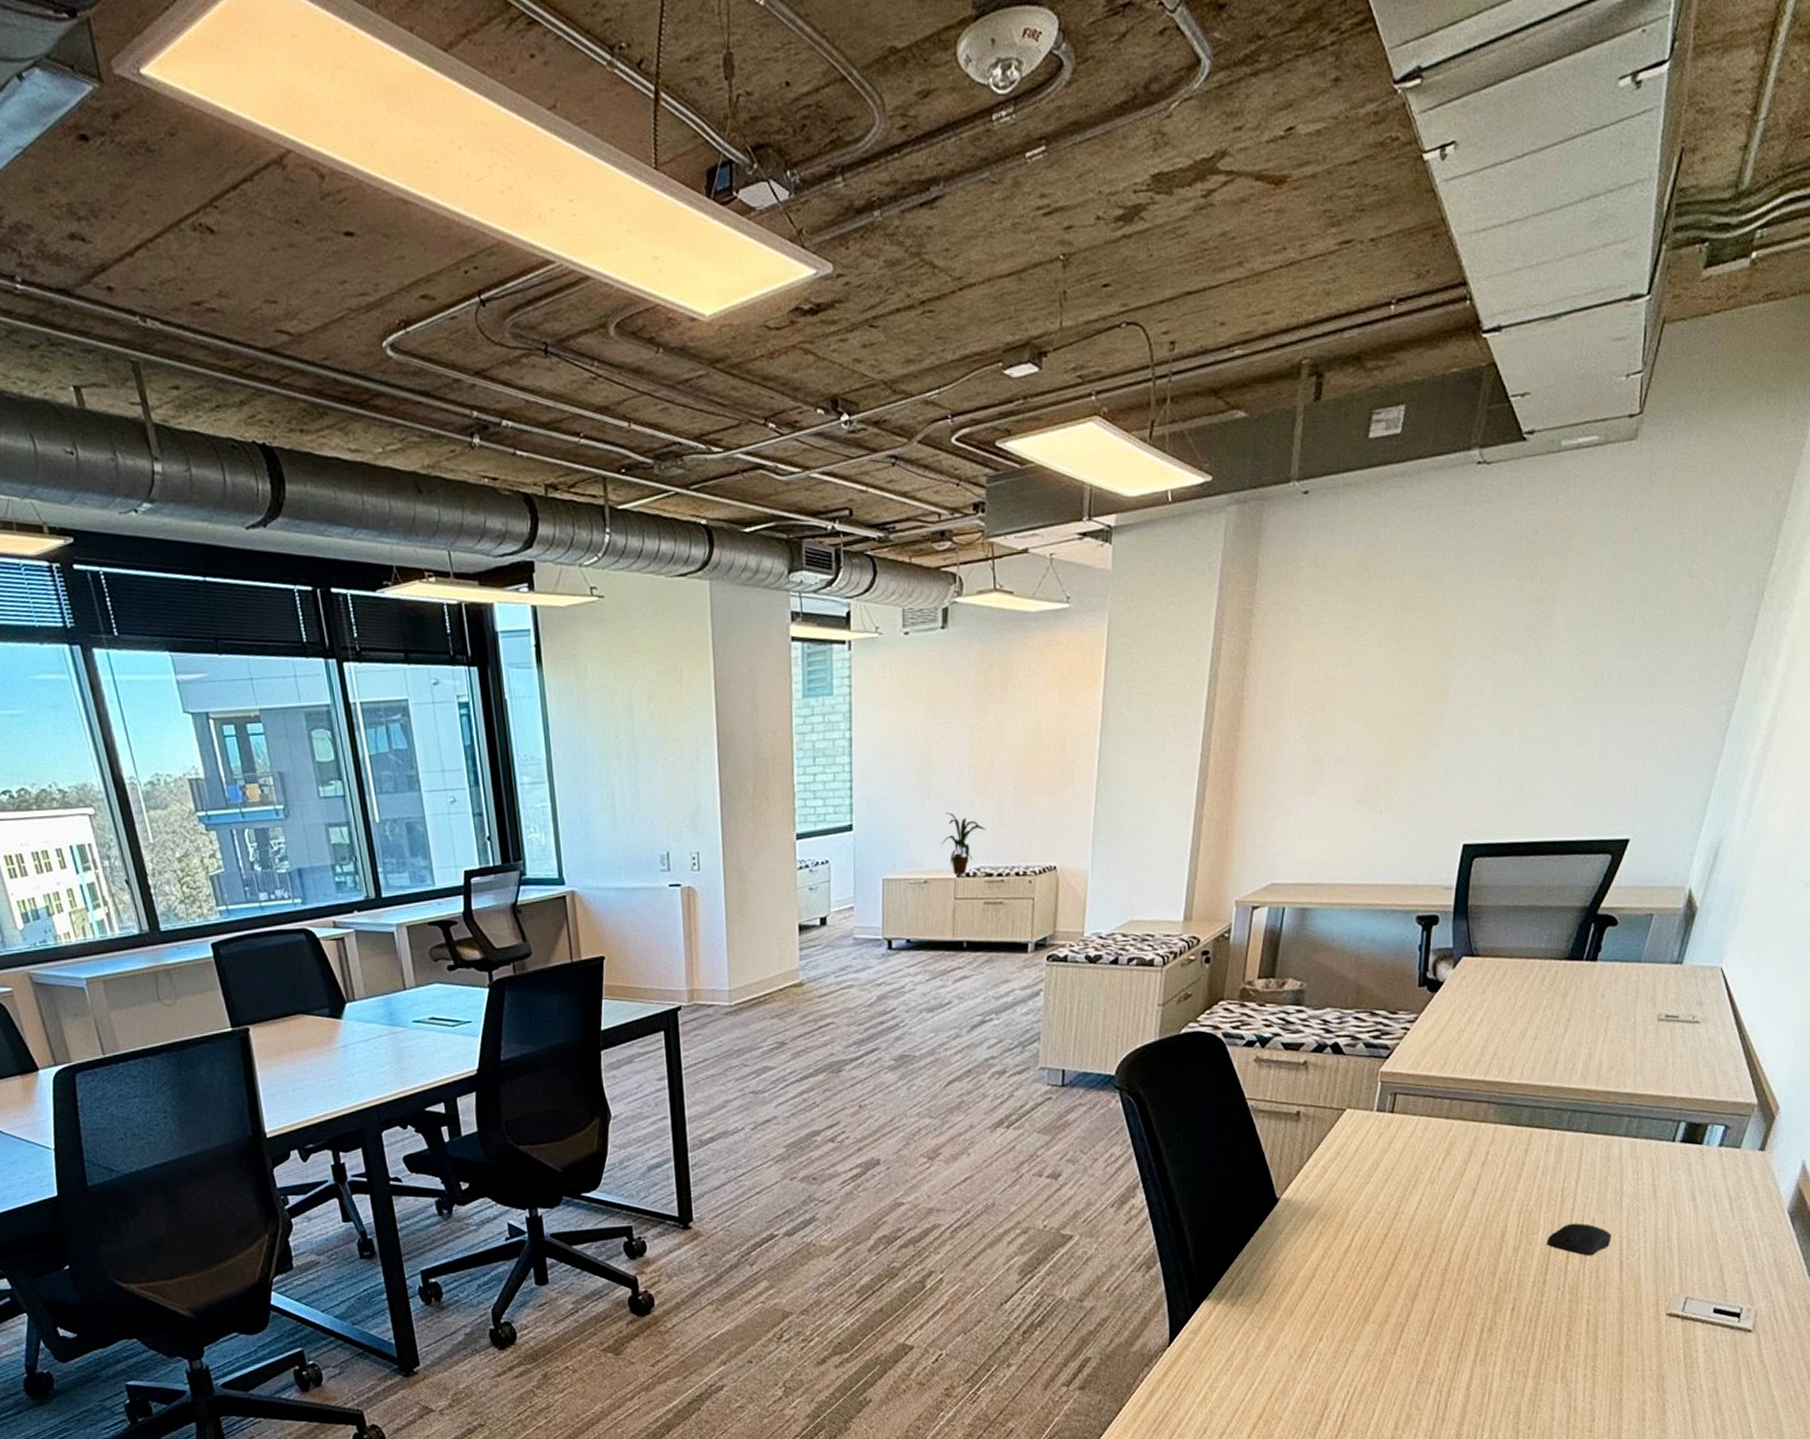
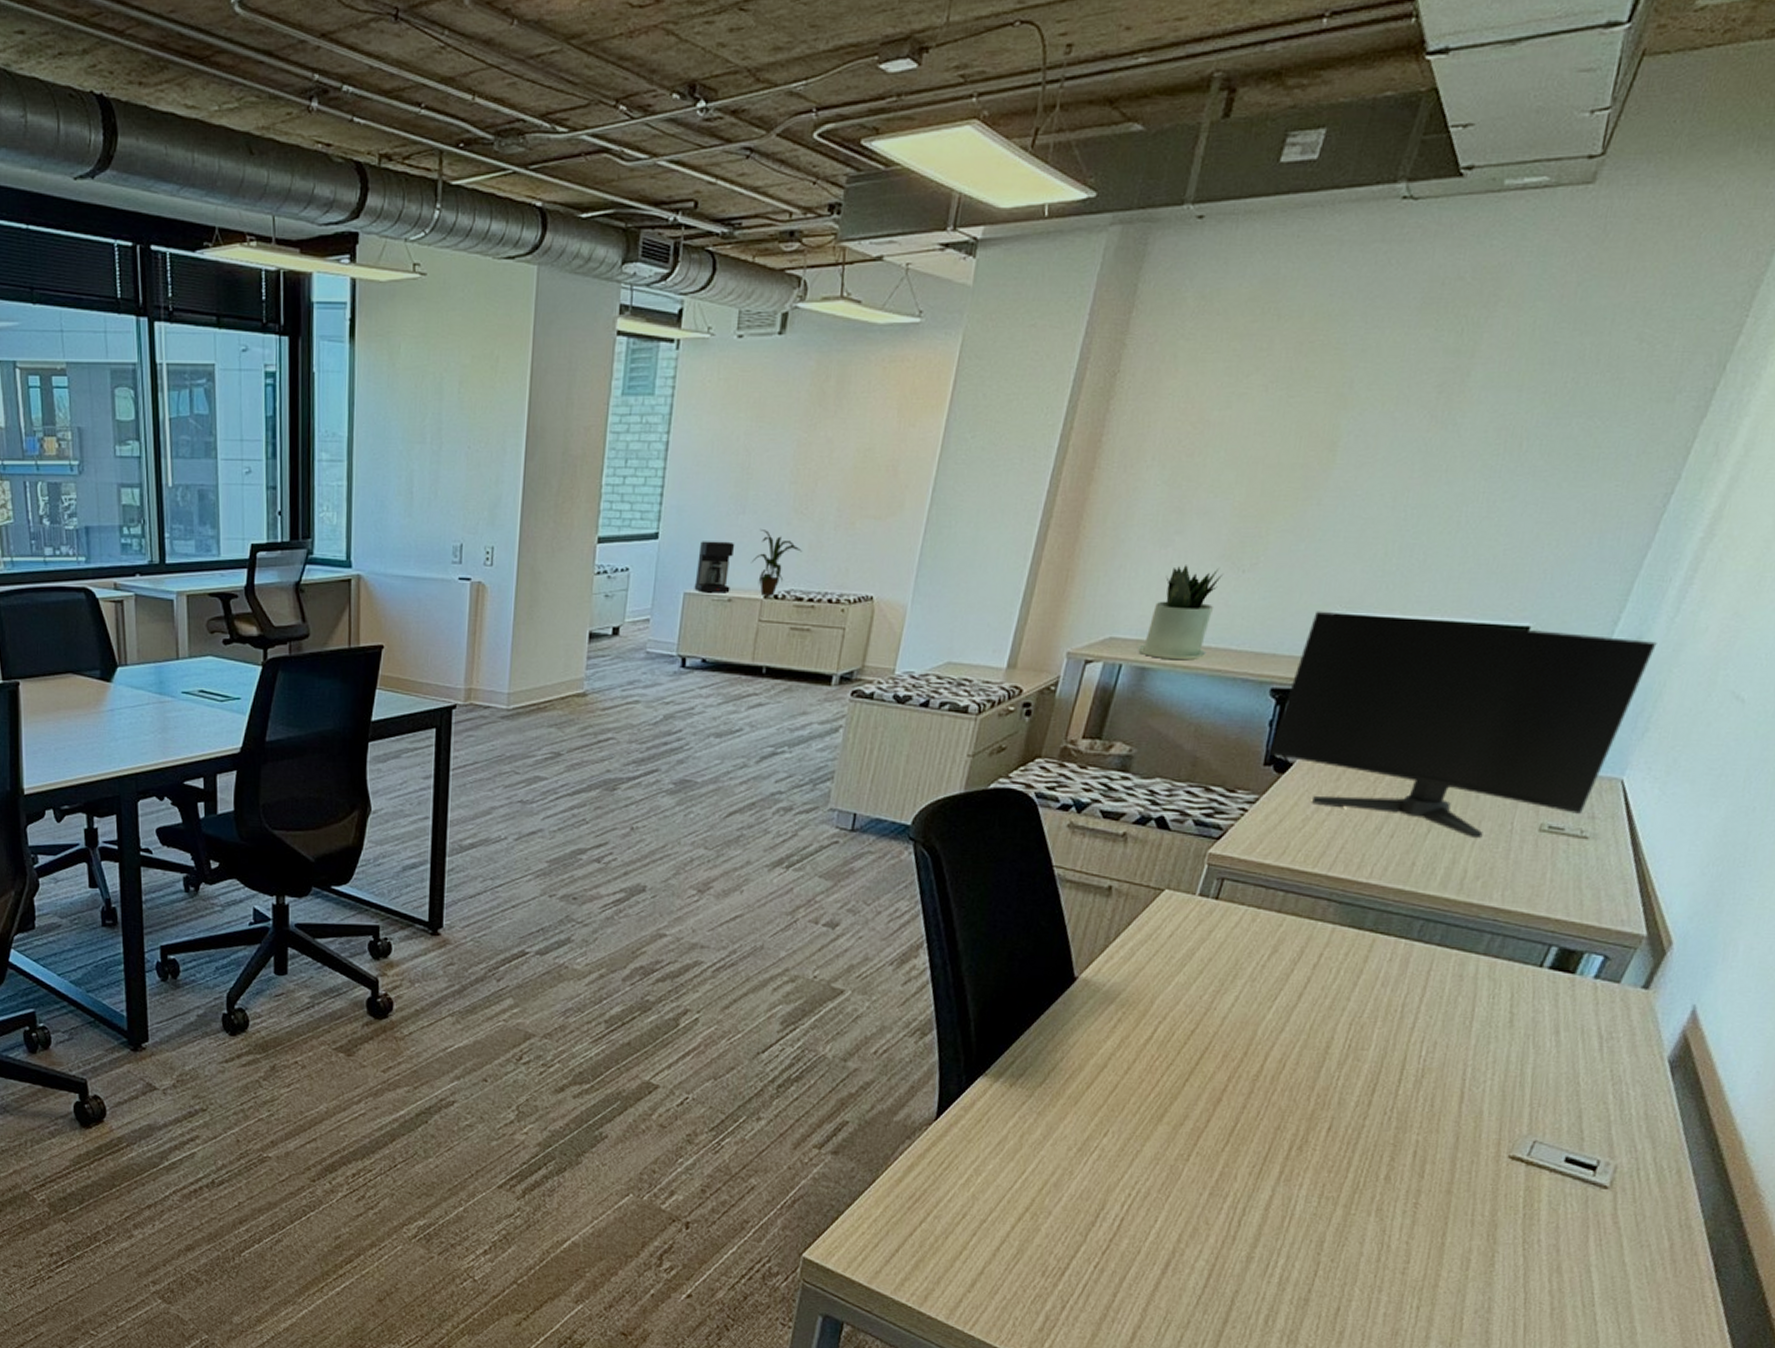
coffee maker: none [891,827,925,878] -> present [694,541,735,593]
planter: none [1296,810,1364,899] -> present [1137,565,1224,661]
computer monitor: none [1421,841,1736,1034] -> present [1268,611,1657,839]
computer mouse: present [1547,1223,1612,1256] -> none [1377,1043,1455,1082]

